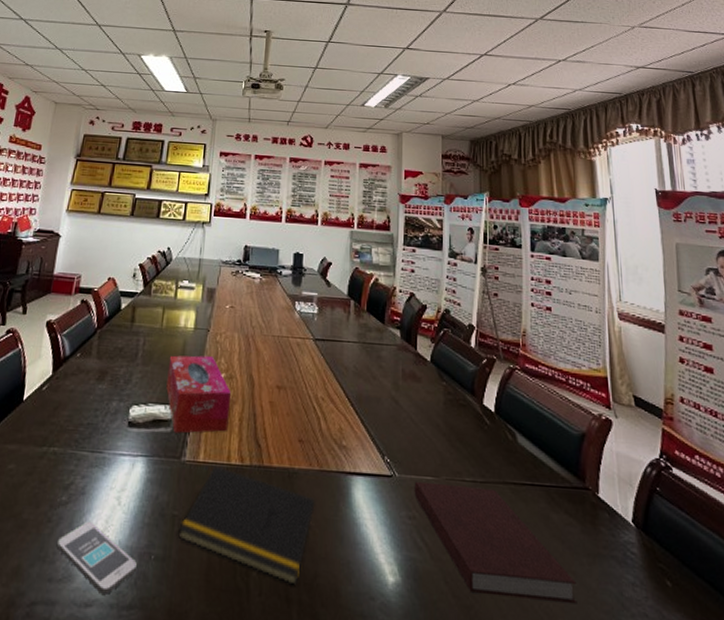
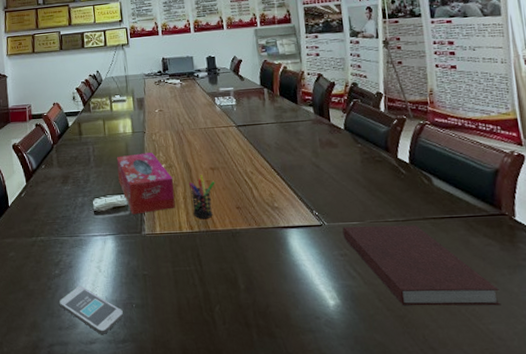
notepad: present [178,466,316,585] -> none [150,235,259,314]
pen holder: none [247,393,279,451] -> present [189,175,215,219]

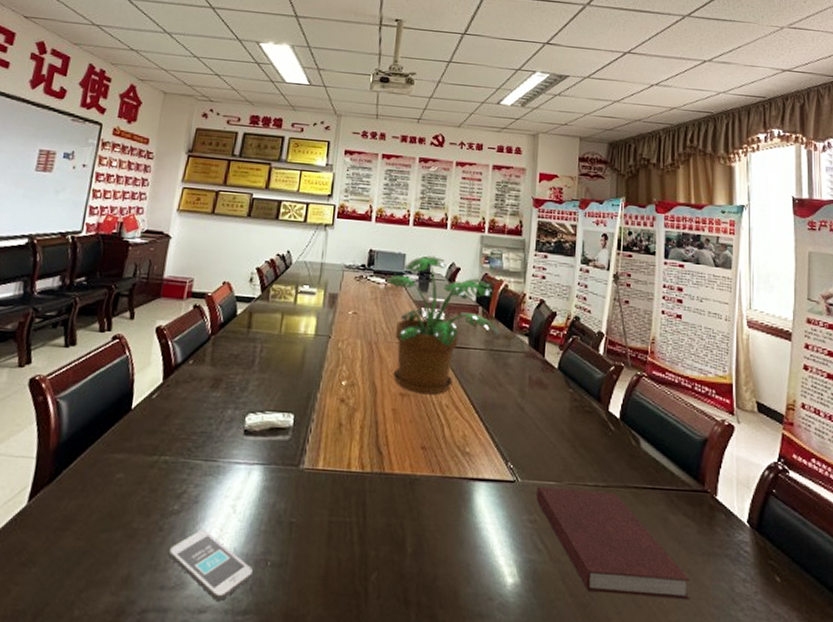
tissue box: present [116,152,176,215] -> none [284,362,352,441]
potted plant: none [181,54,287,166] -> present [386,255,501,395]
pen holder: present [189,175,215,219] -> none [368,400,402,458]

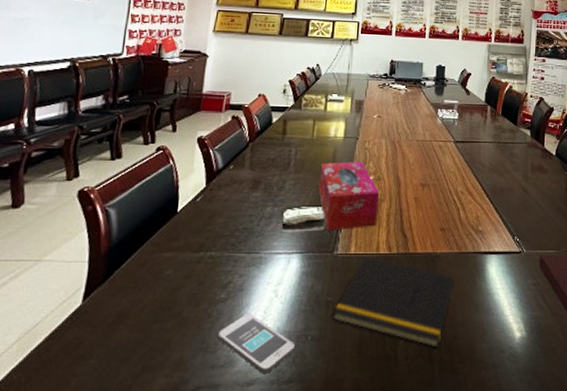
tissue box: none [284,362,352,441] -> present [318,161,379,231]
notepad: none [296,473,437,588] -> present [332,256,455,348]
potted plant: present [386,255,501,395] -> none [406,64,507,184]

